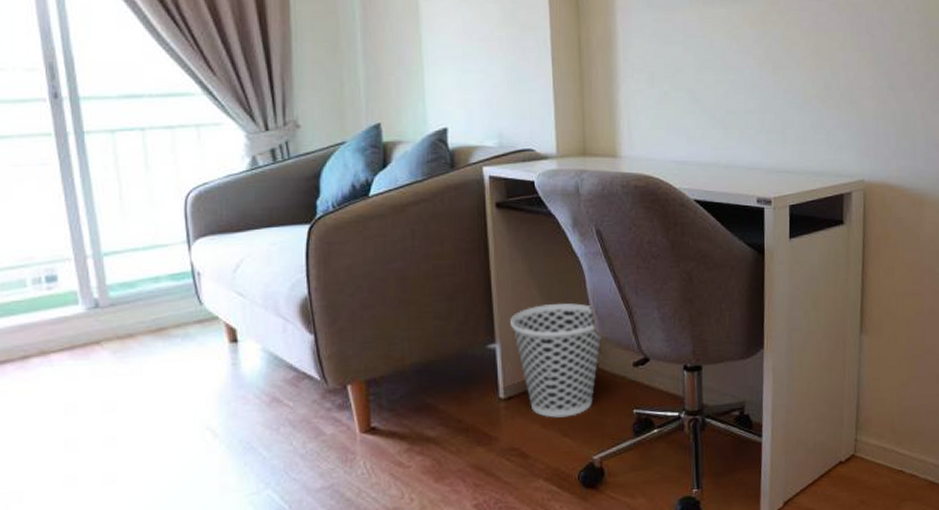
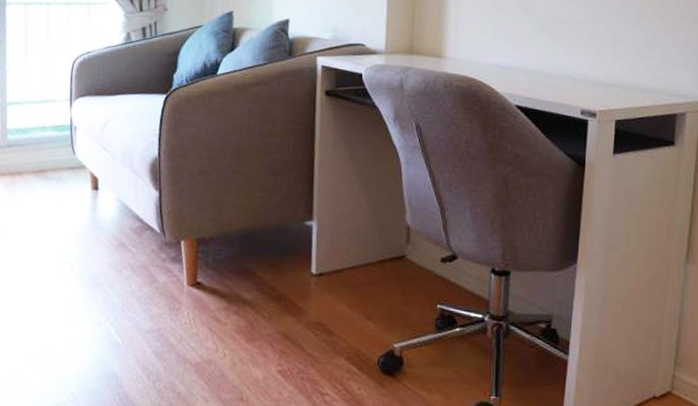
wastebasket: present [510,303,601,418] -> none [328,190,412,302]

